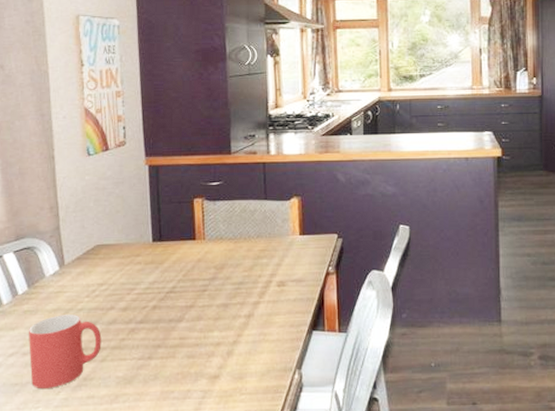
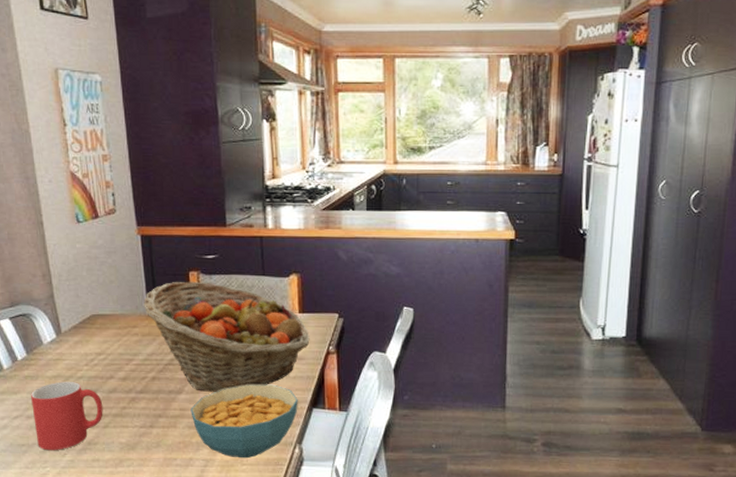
fruit basket: none [148,208,310,319] -> present [143,281,310,392]
cereal bowl: none [190,308,298,388] -> present [190,384,298,459]

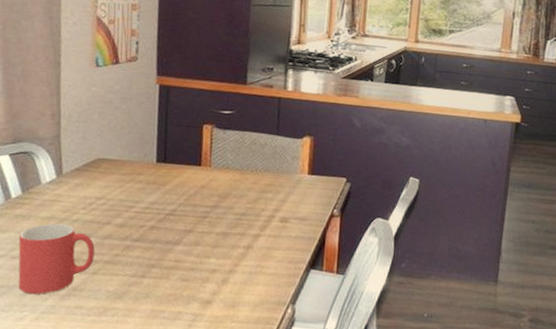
fruit basket: present [143,281,310,392] -> none [152,133,316,246]
cereal bowl: present [190,384,298,459] -> none [186,240,297,316]

